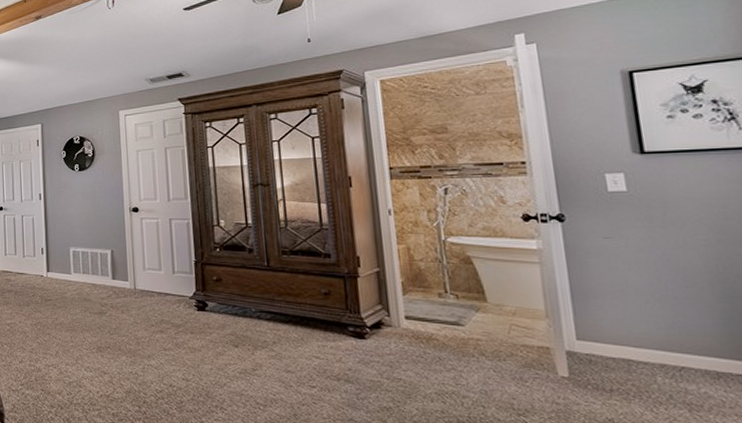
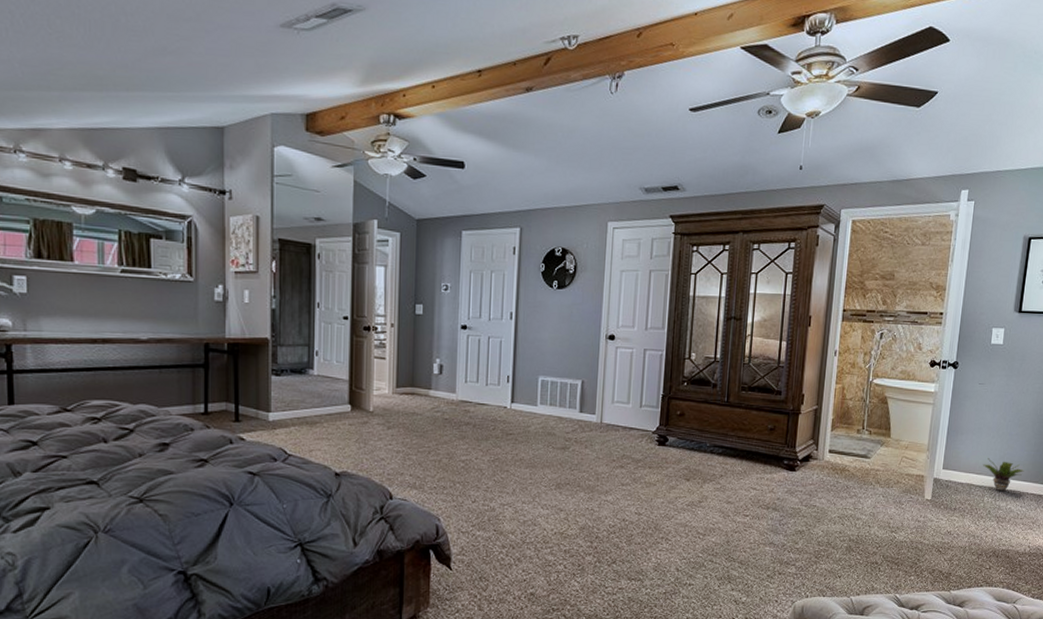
potted plant: none [639,327,716,371] -> present [982,458,1024,492]

